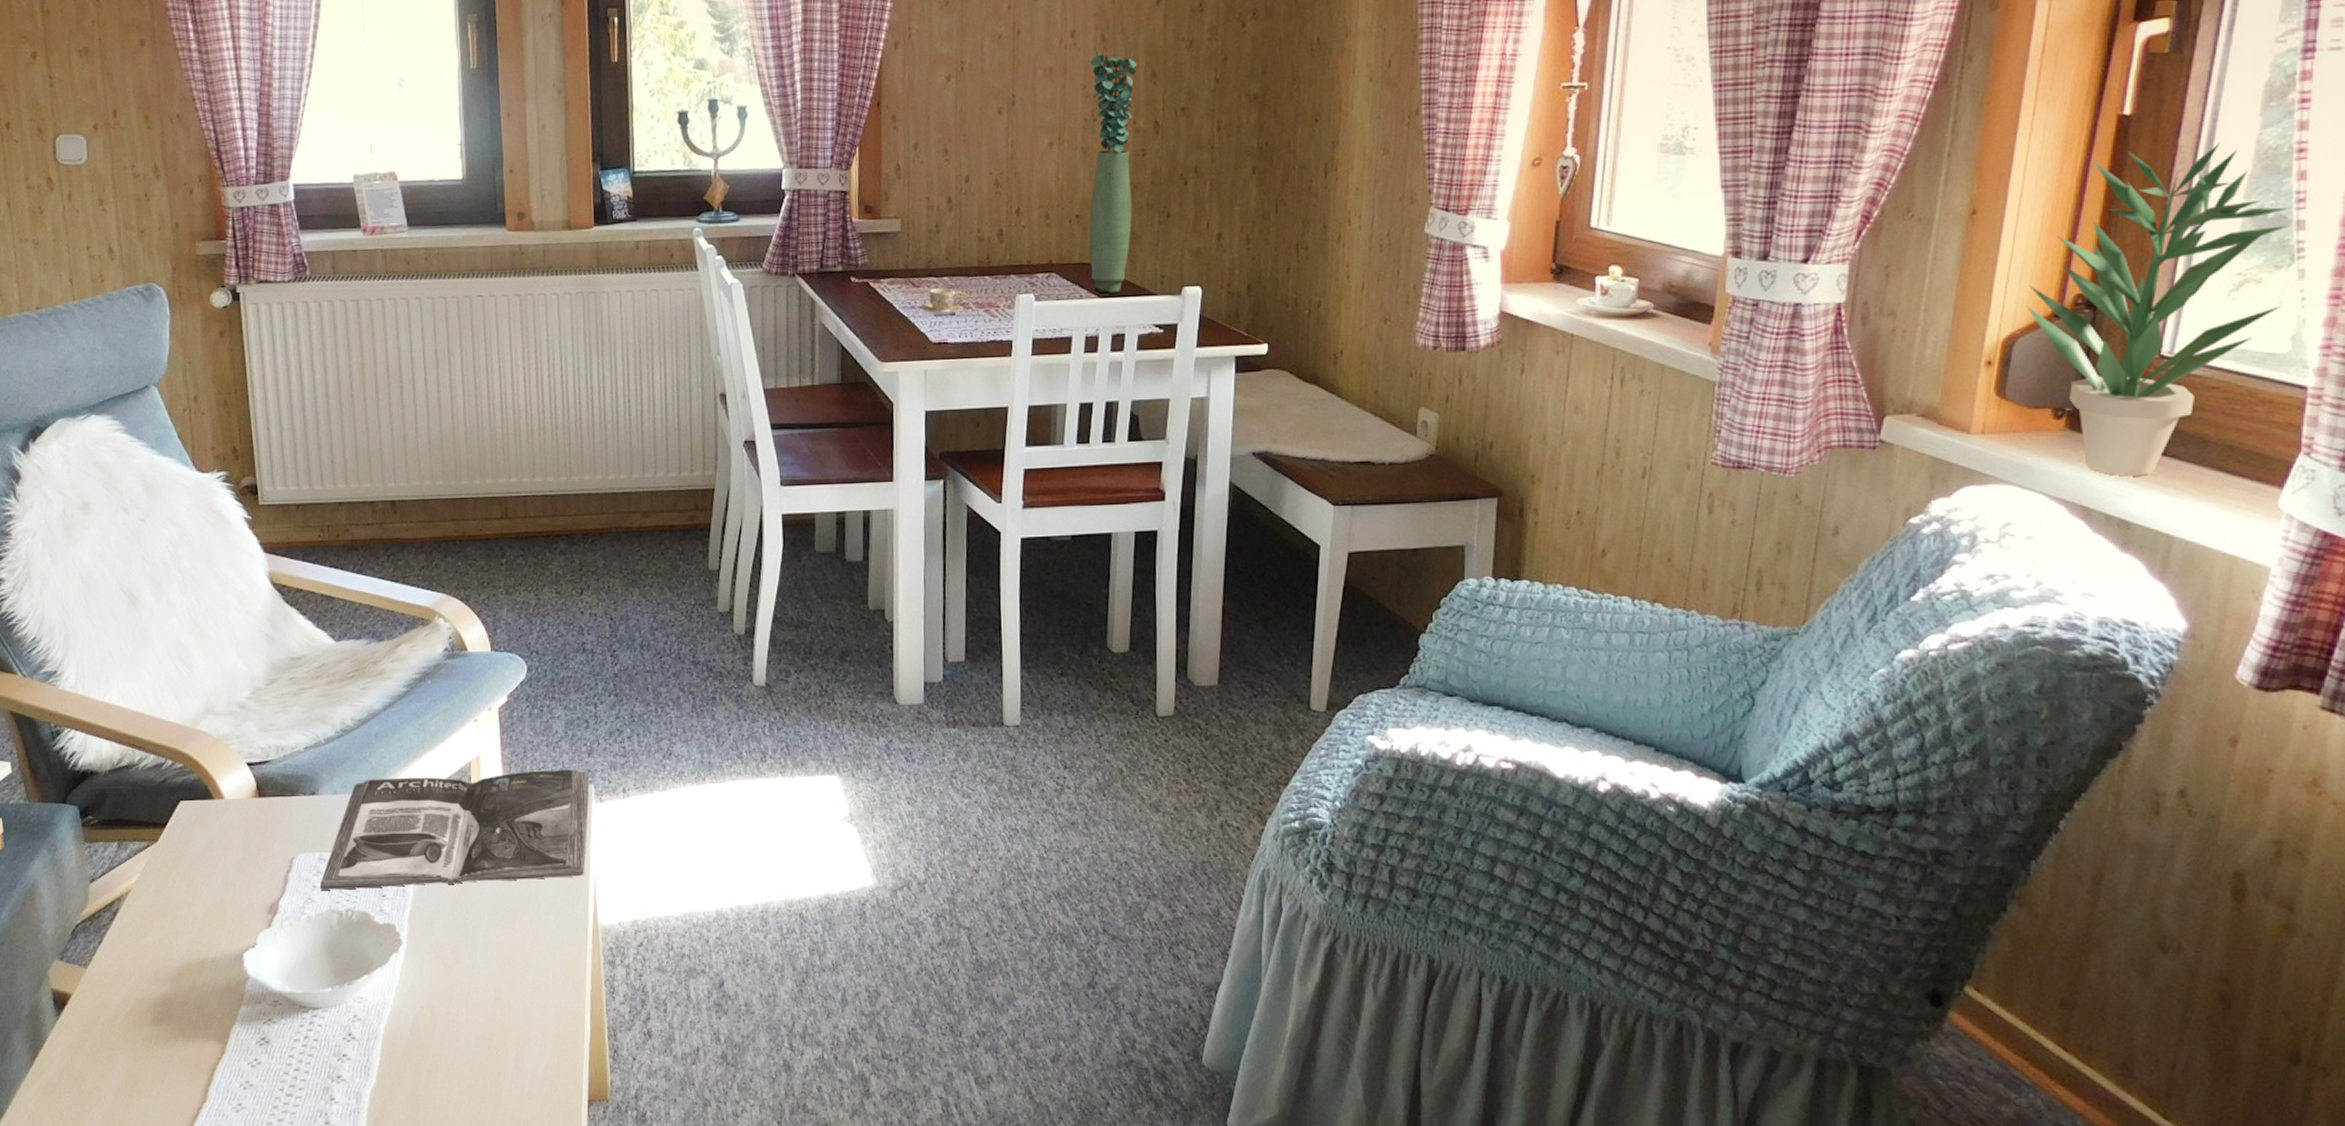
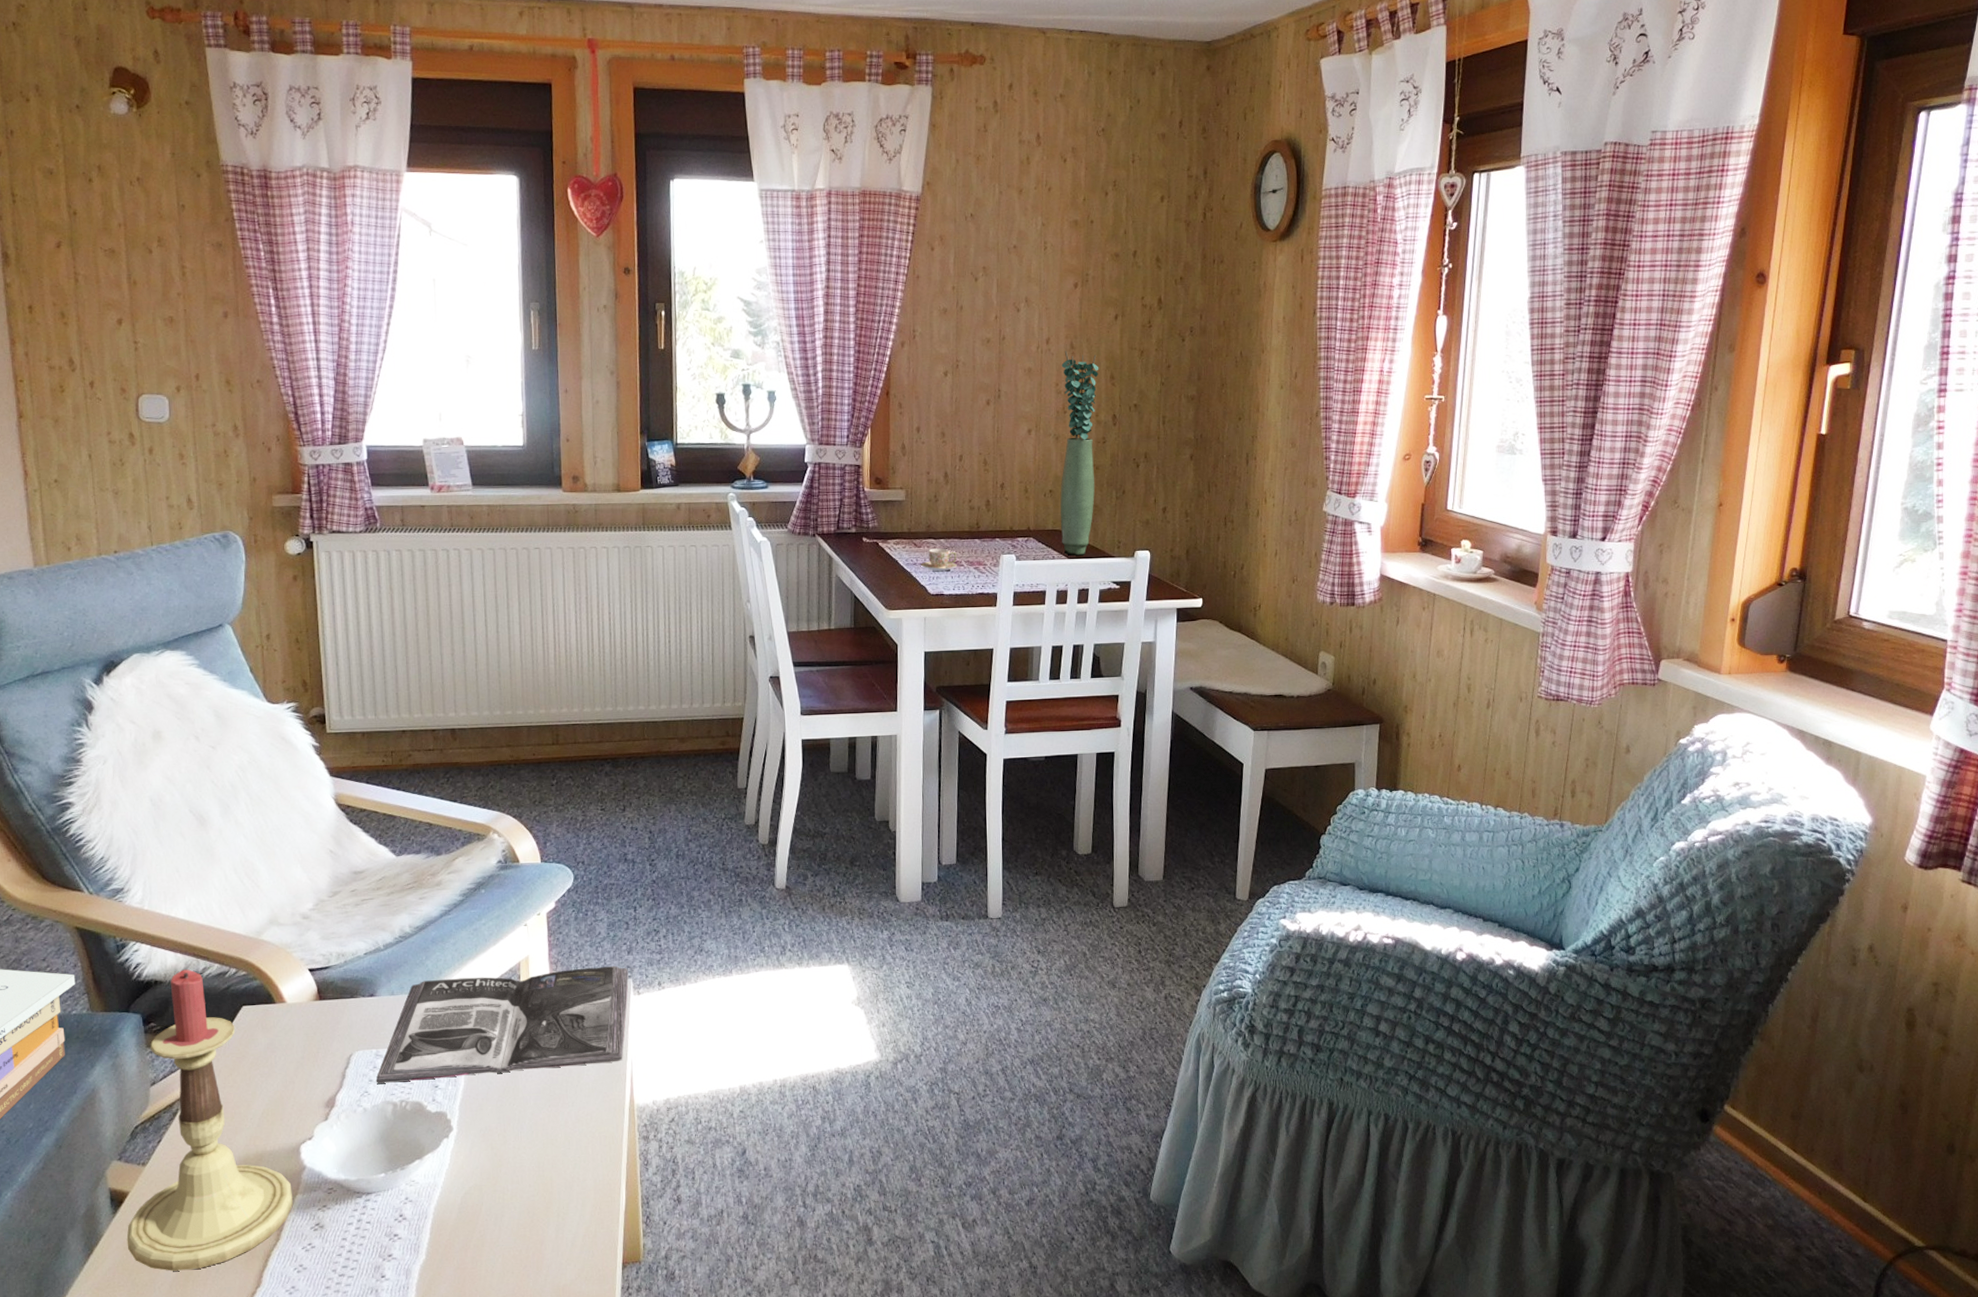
candlestick: none [70,760,237,1080] -> present [126,969,293,1271]
potted plant: present [2026,142,2290,477] -> none [1758,457,1933,707]

